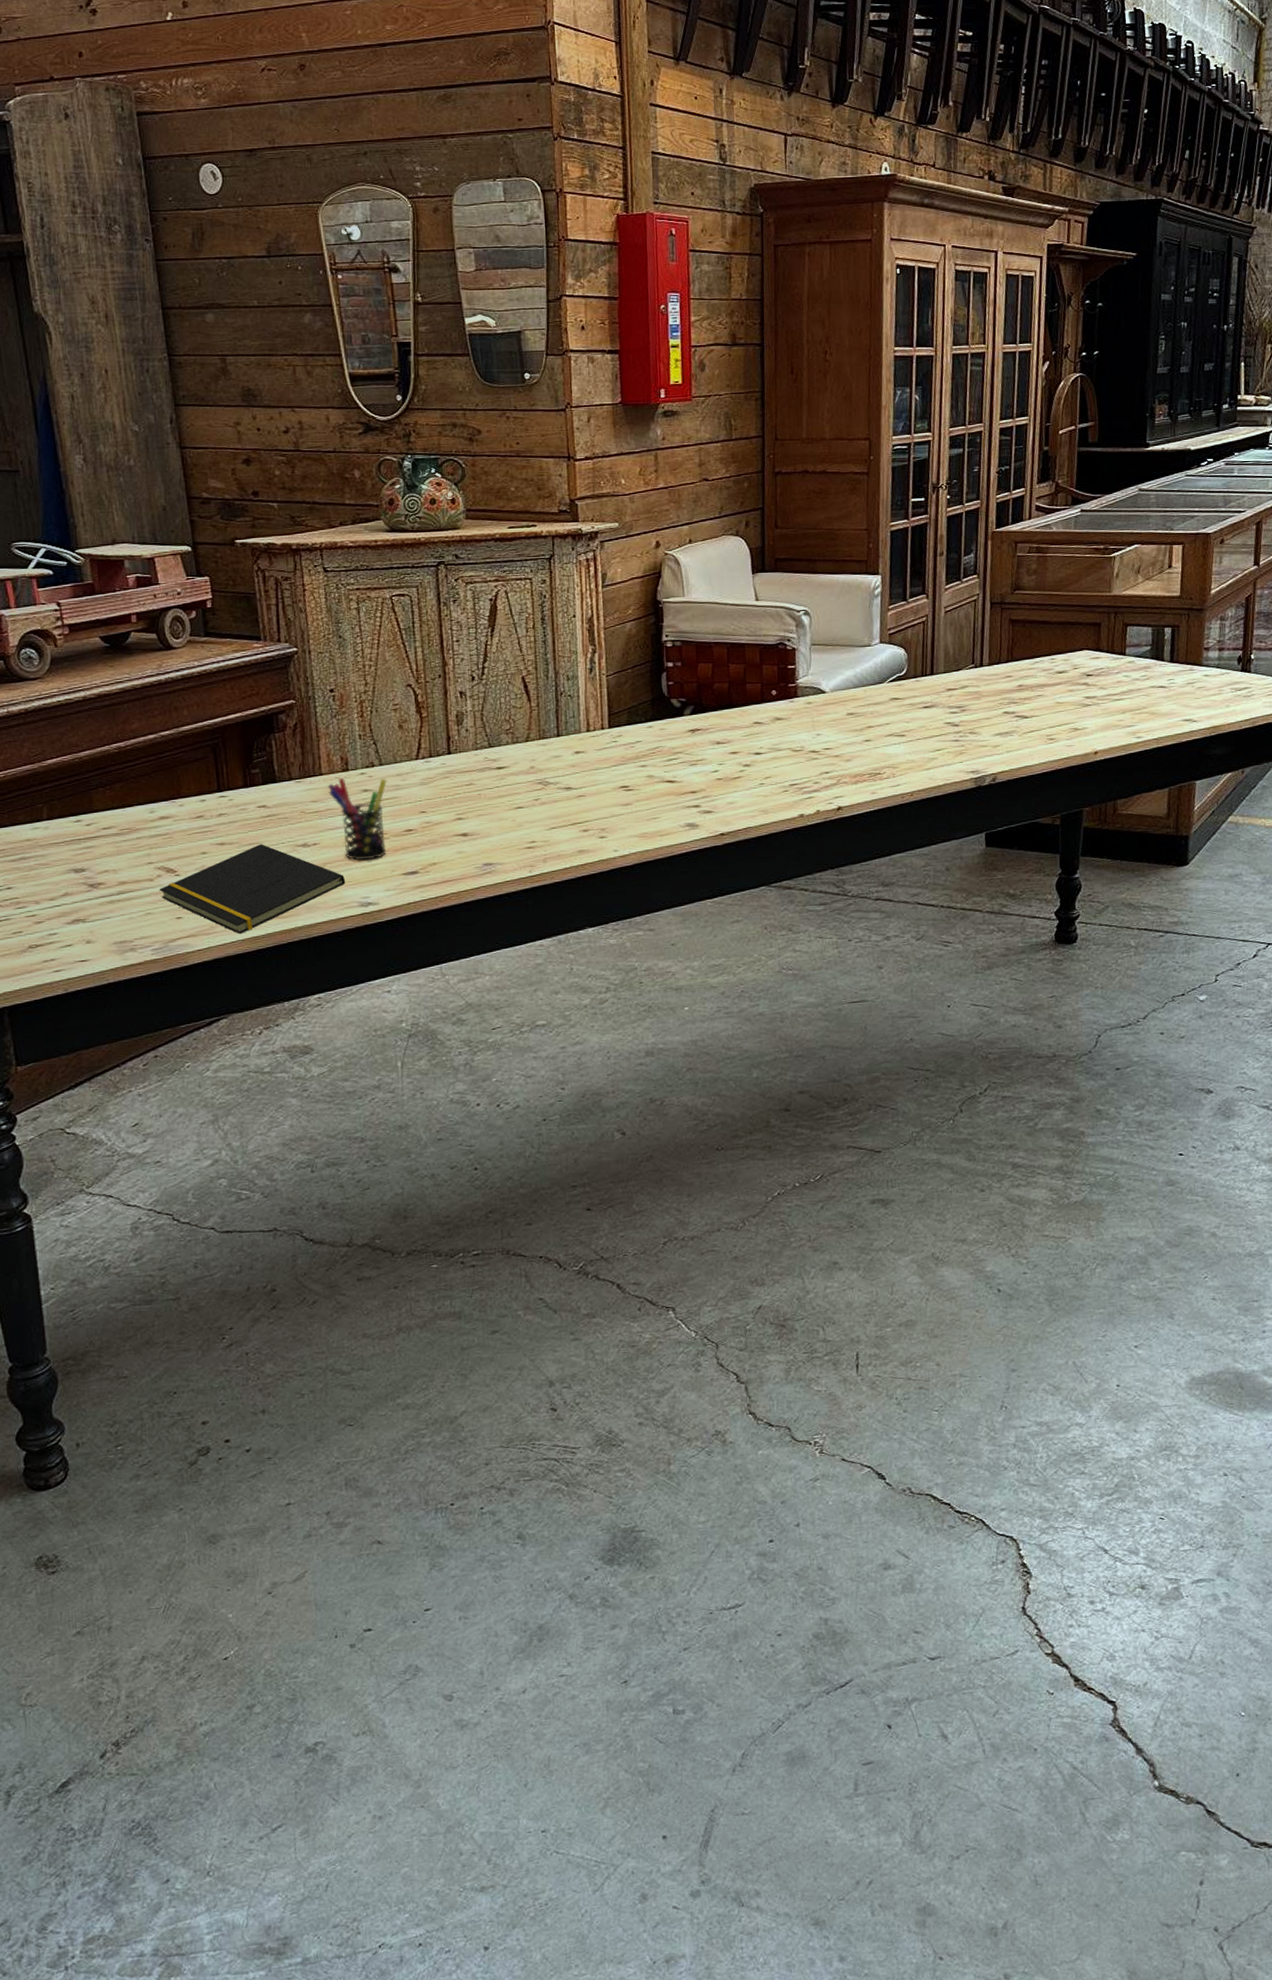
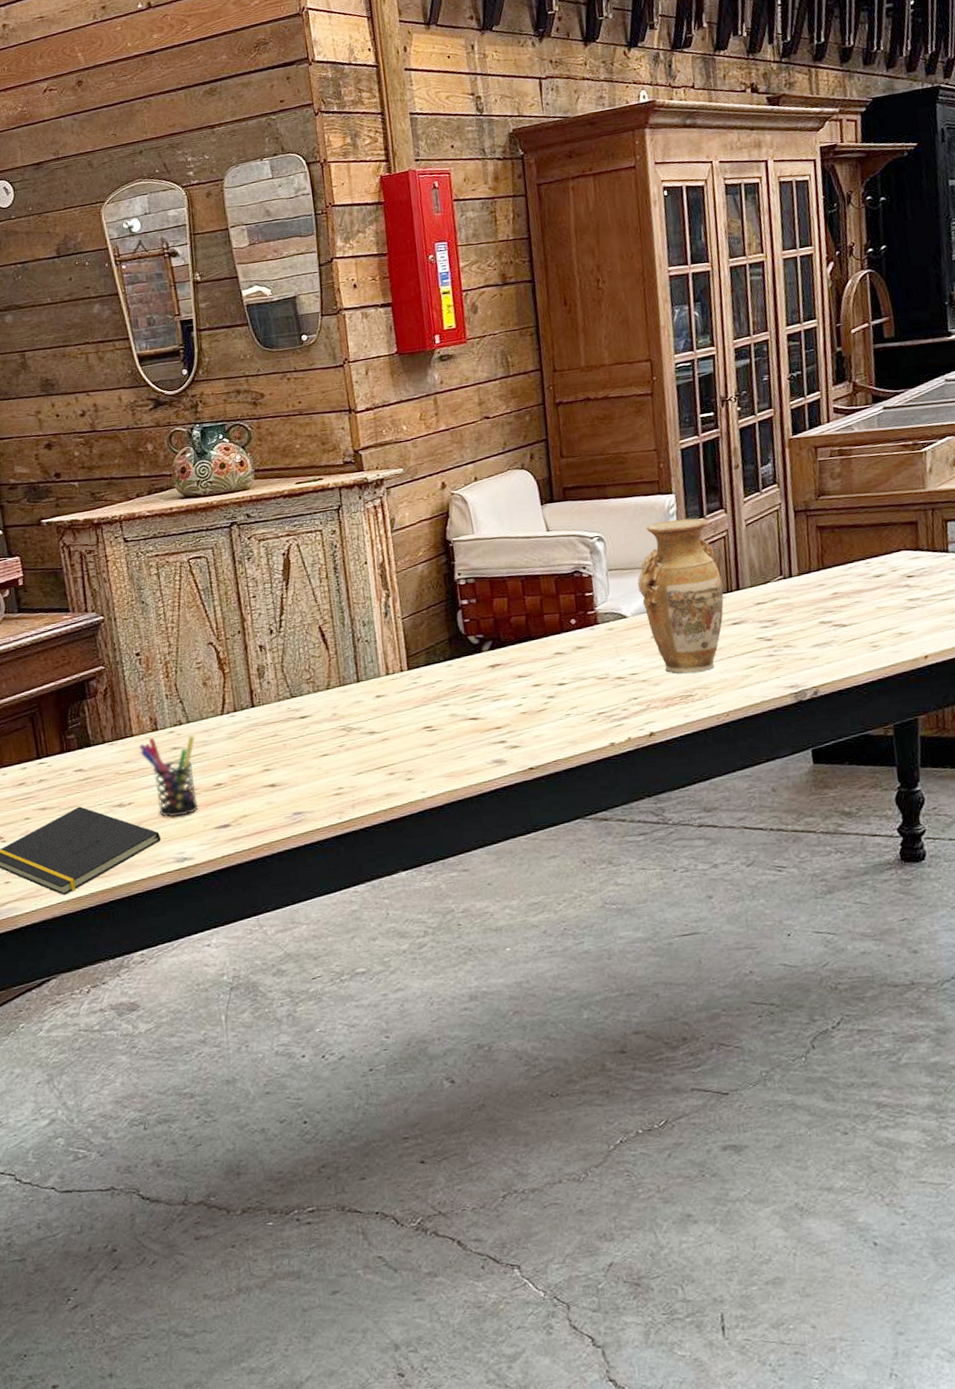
vase: none [838,600,918,752] -> present [637,518,724,674]

